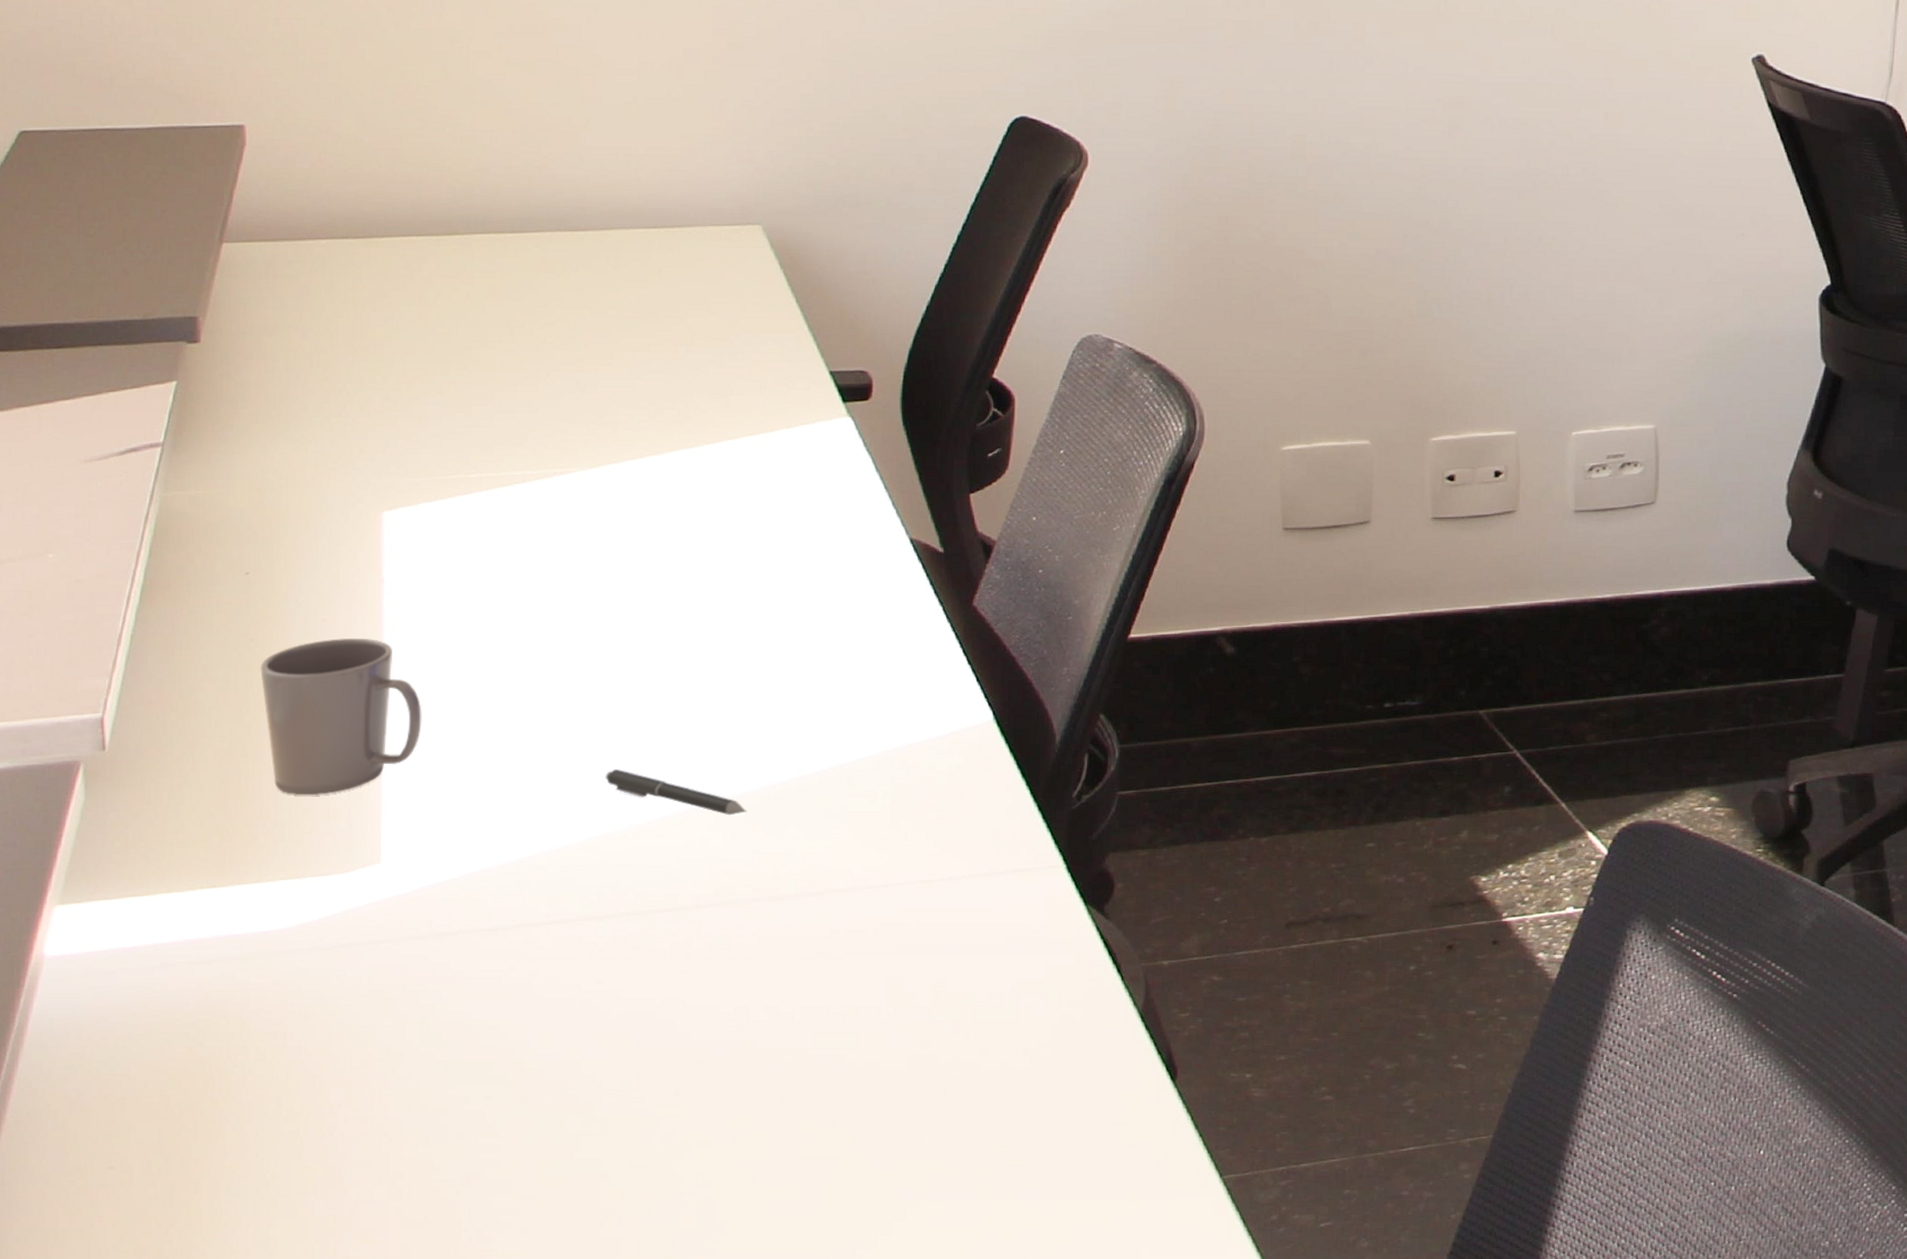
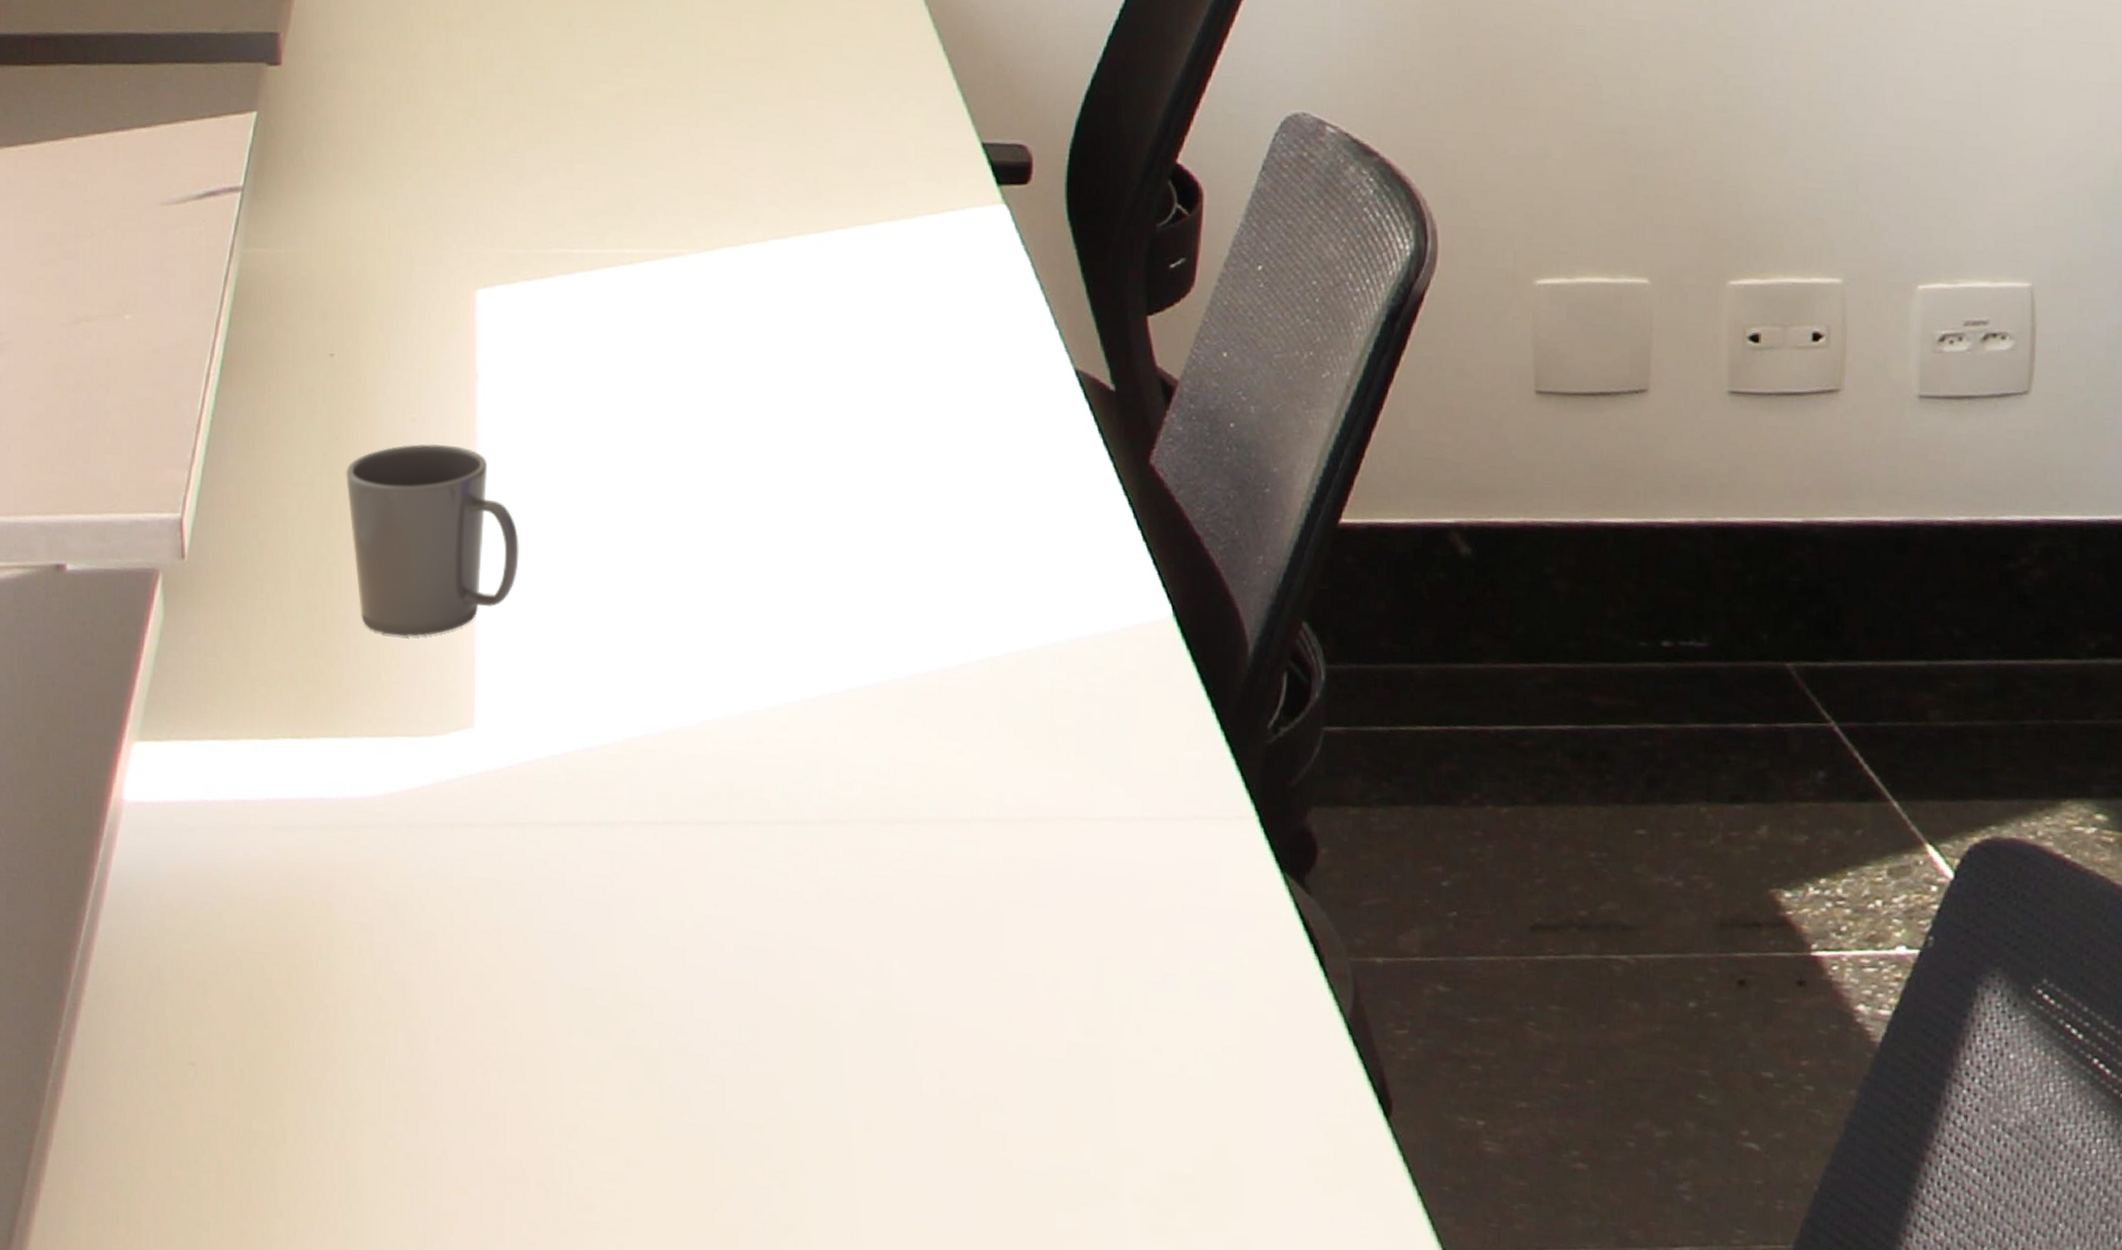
pen: present [605,768,747,816] -> none [721,636,882,710]

